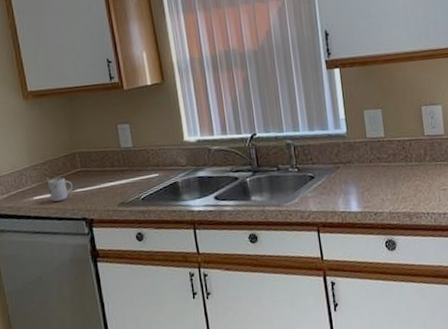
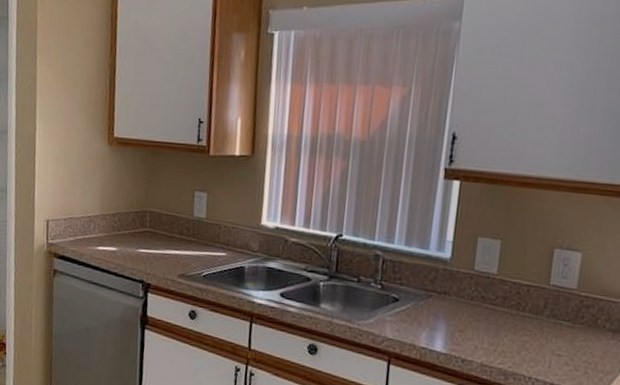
mug: present [46,177,73,202] -> none [113,229,138,257]

